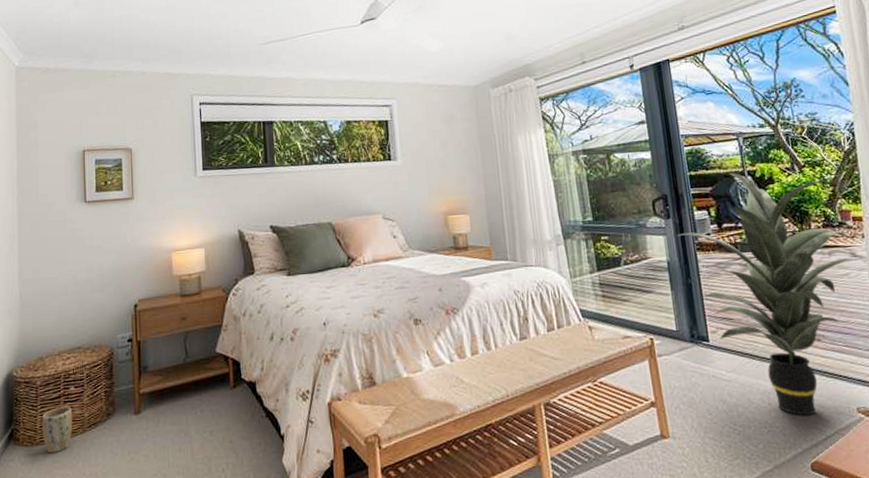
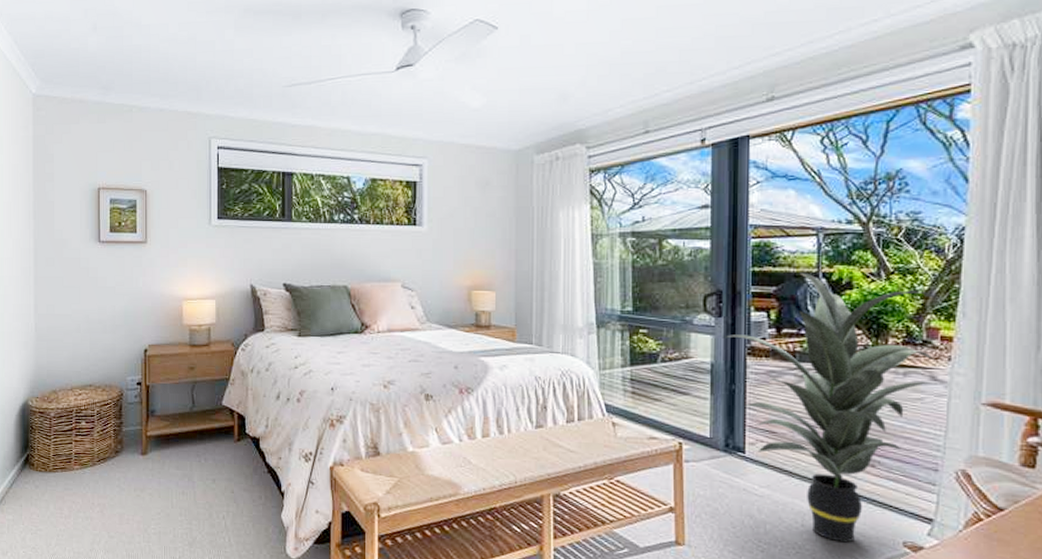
plant pot: present [43,407,73,453] -> none [56,439,83,481]

